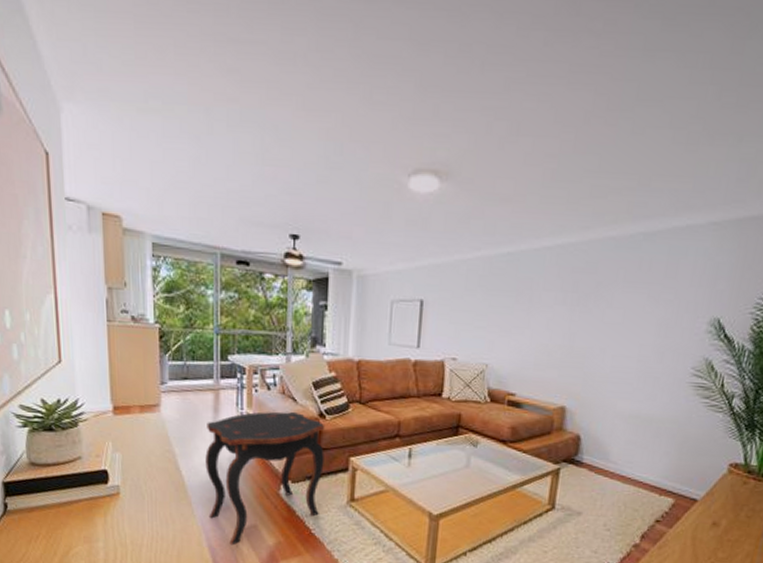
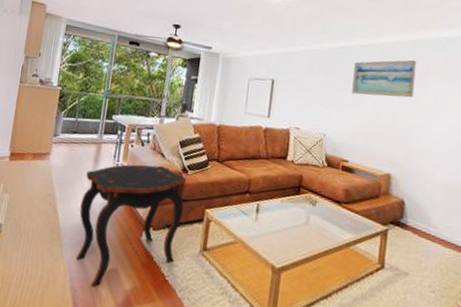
wall art: none [520,265,603,314] -> present [352,60,417,98]

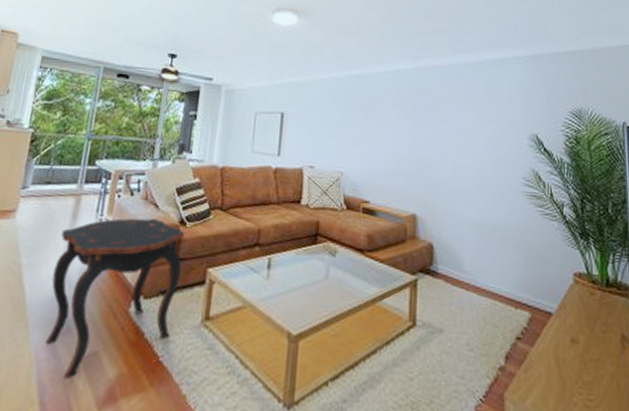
wall art: present [352,60,417,98] -> none [369,87,435,129]

